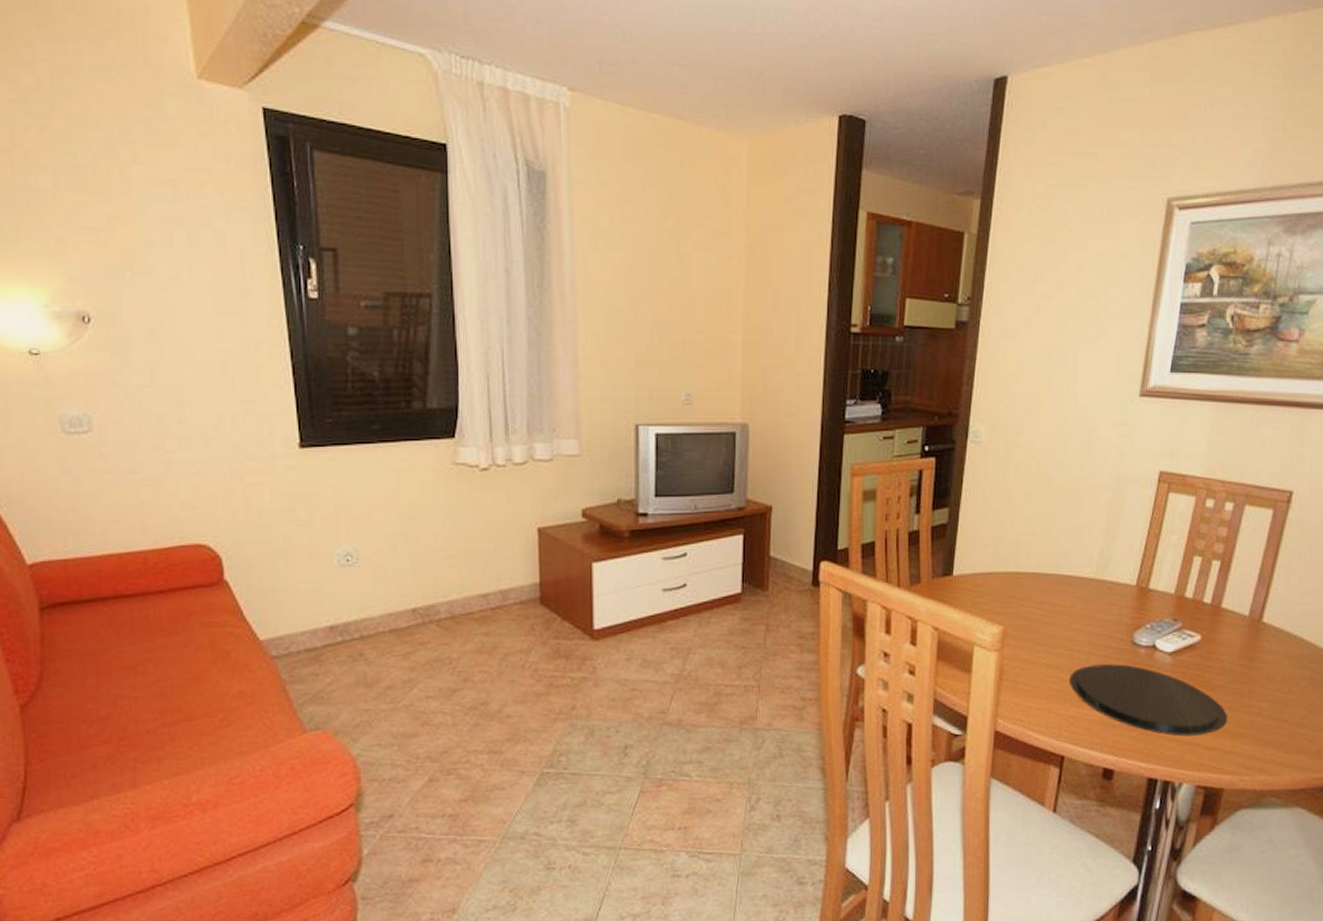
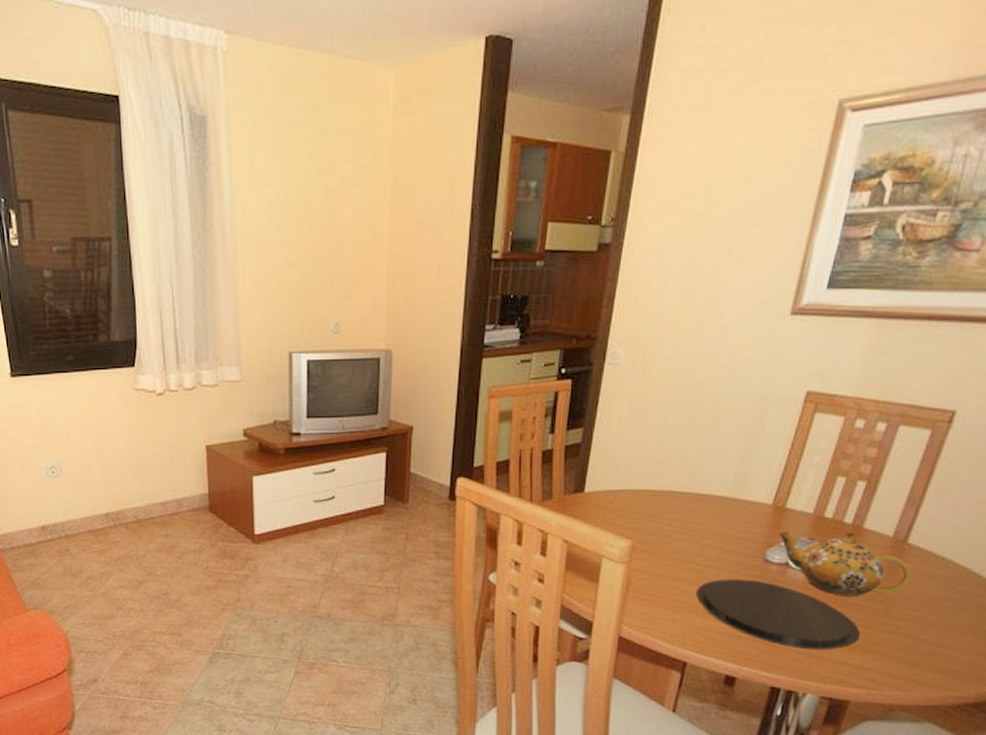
teapot: none [1144,612,1269,680] -> present [779,531,913,598]

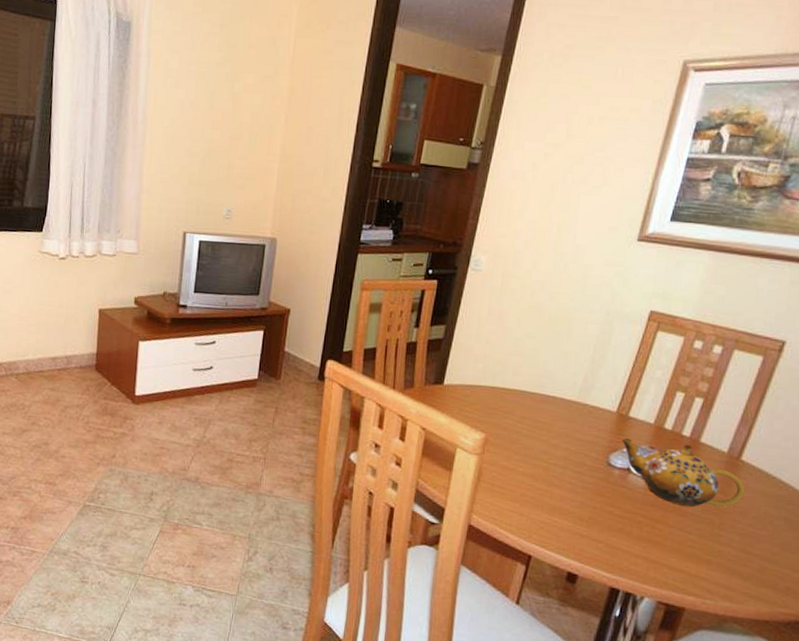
plate: present [696,579,860,650] -> none [543,478,696,557]

